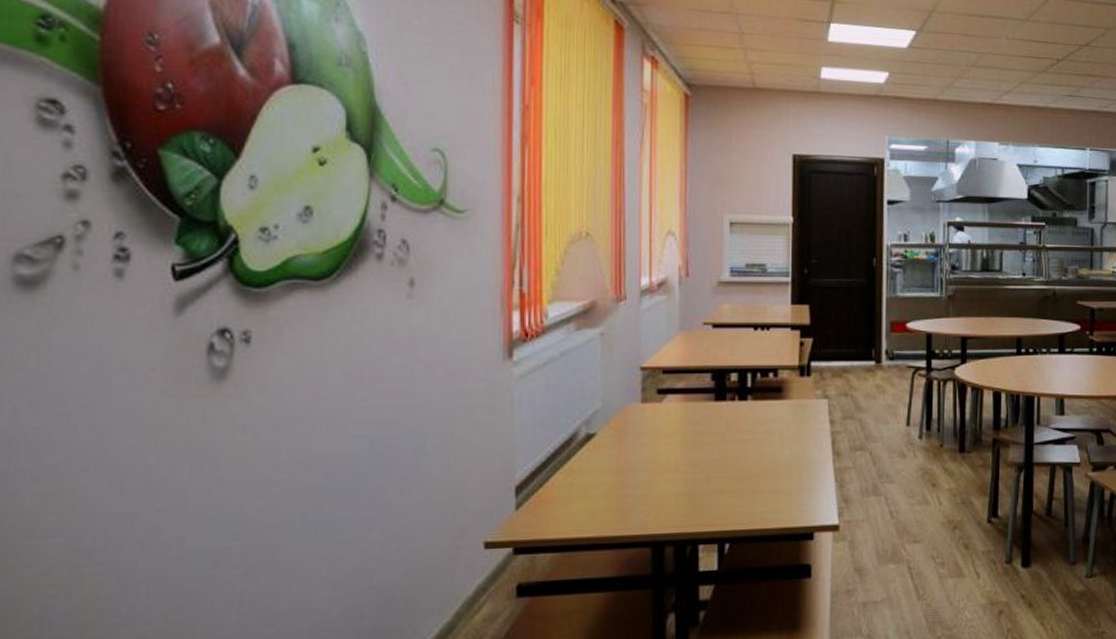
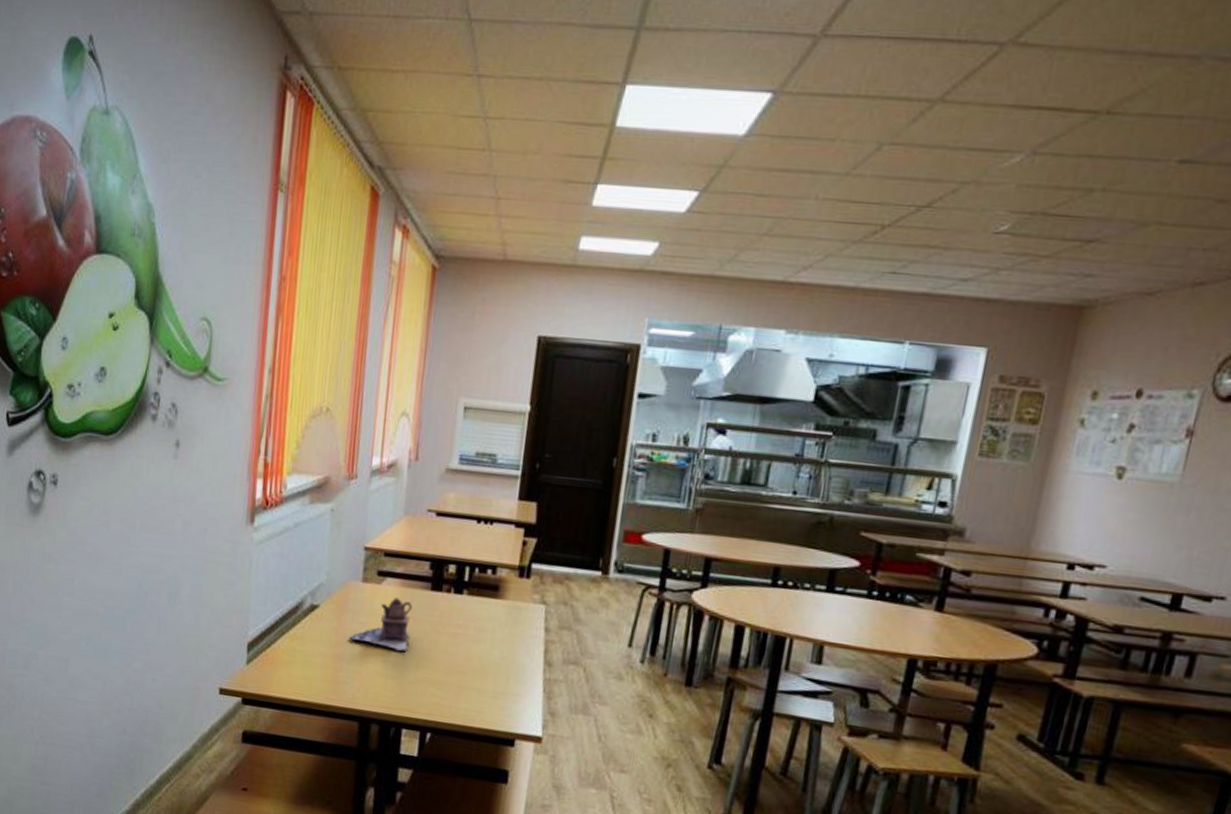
teapot: none [632,413,698,466] -> present [349,597,413,651]

